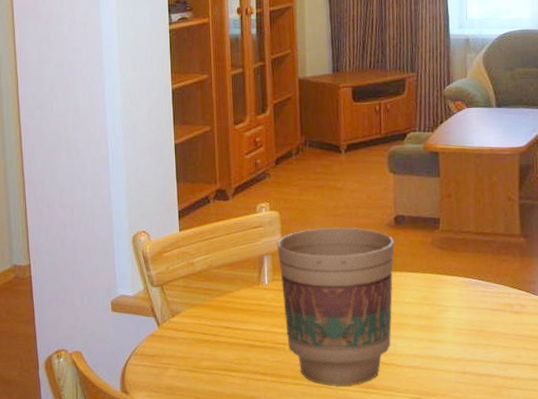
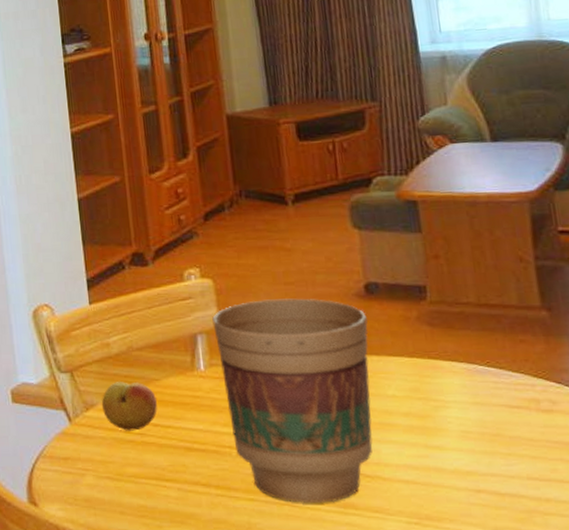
fruit: none [184,293,229,333] -> present [101,382,158,431]

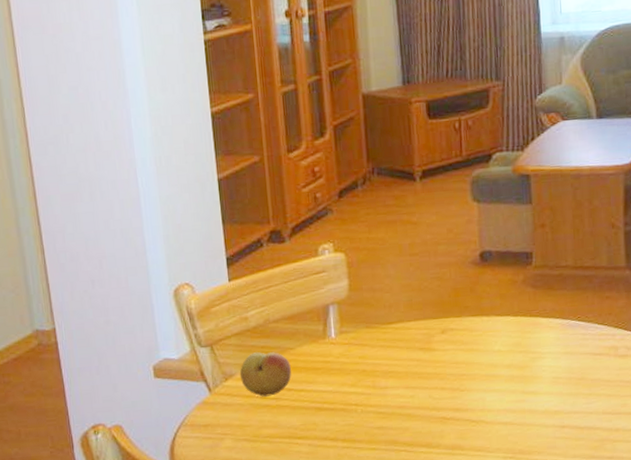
flower pot: present [212,298,373,503] -> none [343,267,482,449]

